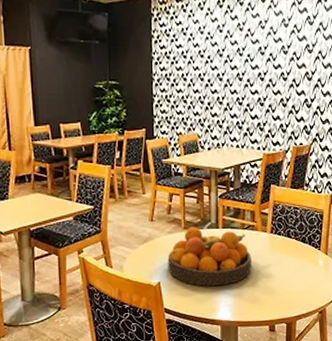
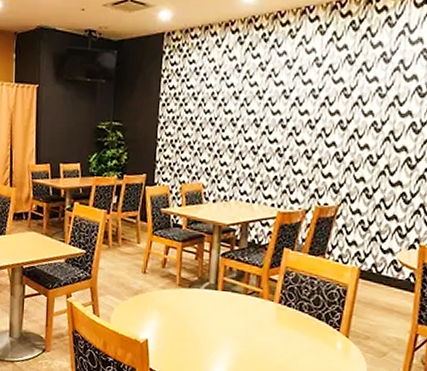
fruit bowl: present [167,227,252,286] -> none [157,285,254,354]

